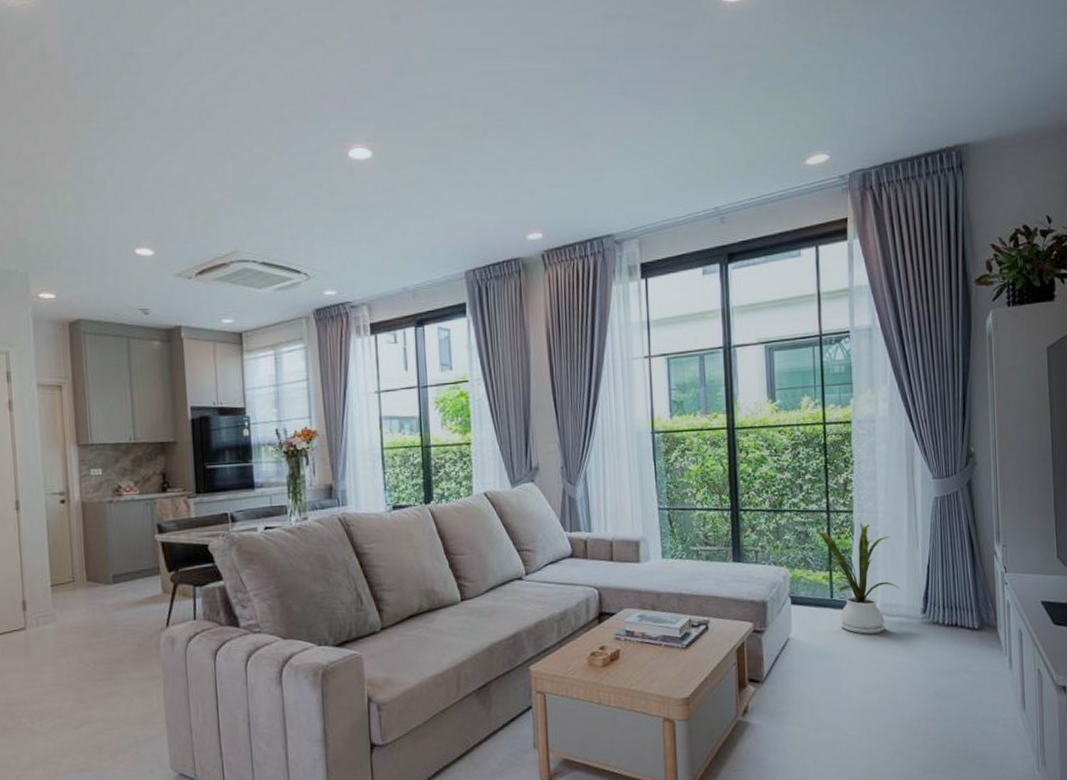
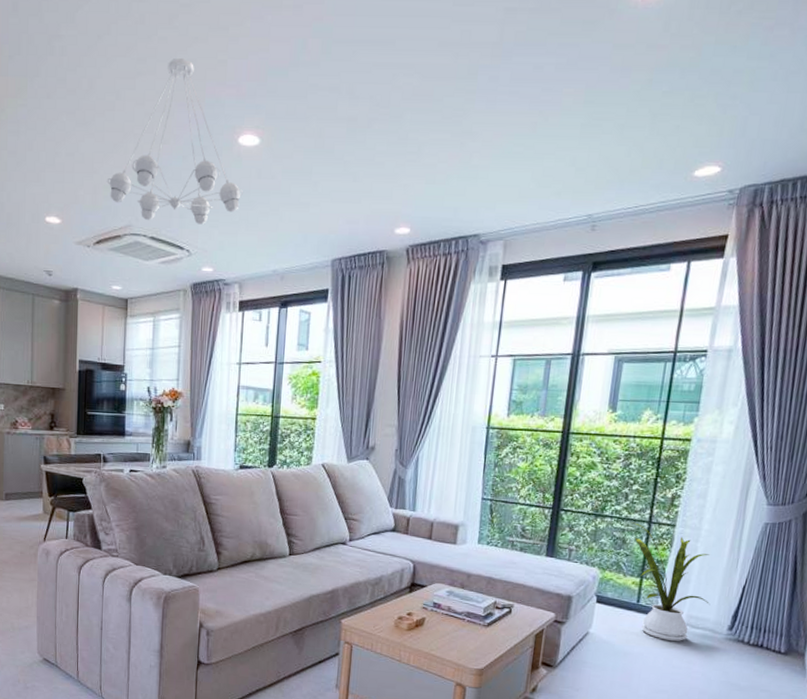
chandelier: none [204,73,360,245] -> present [107,58,243,225]

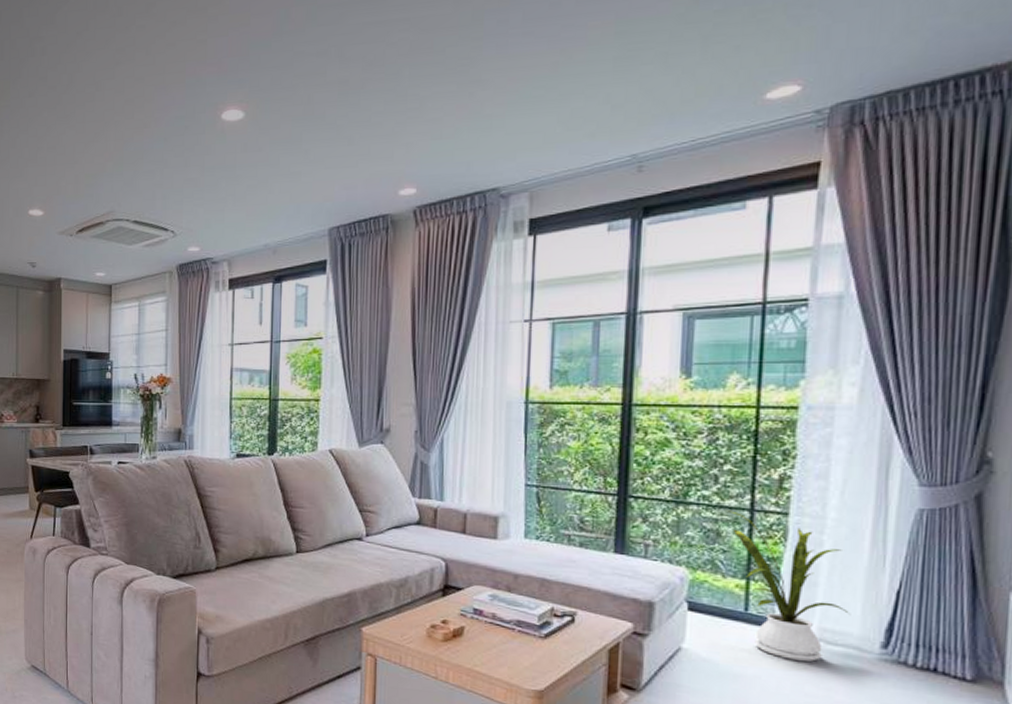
chandelier: present [107,58,243,225] -> none [88,43,228,204]

